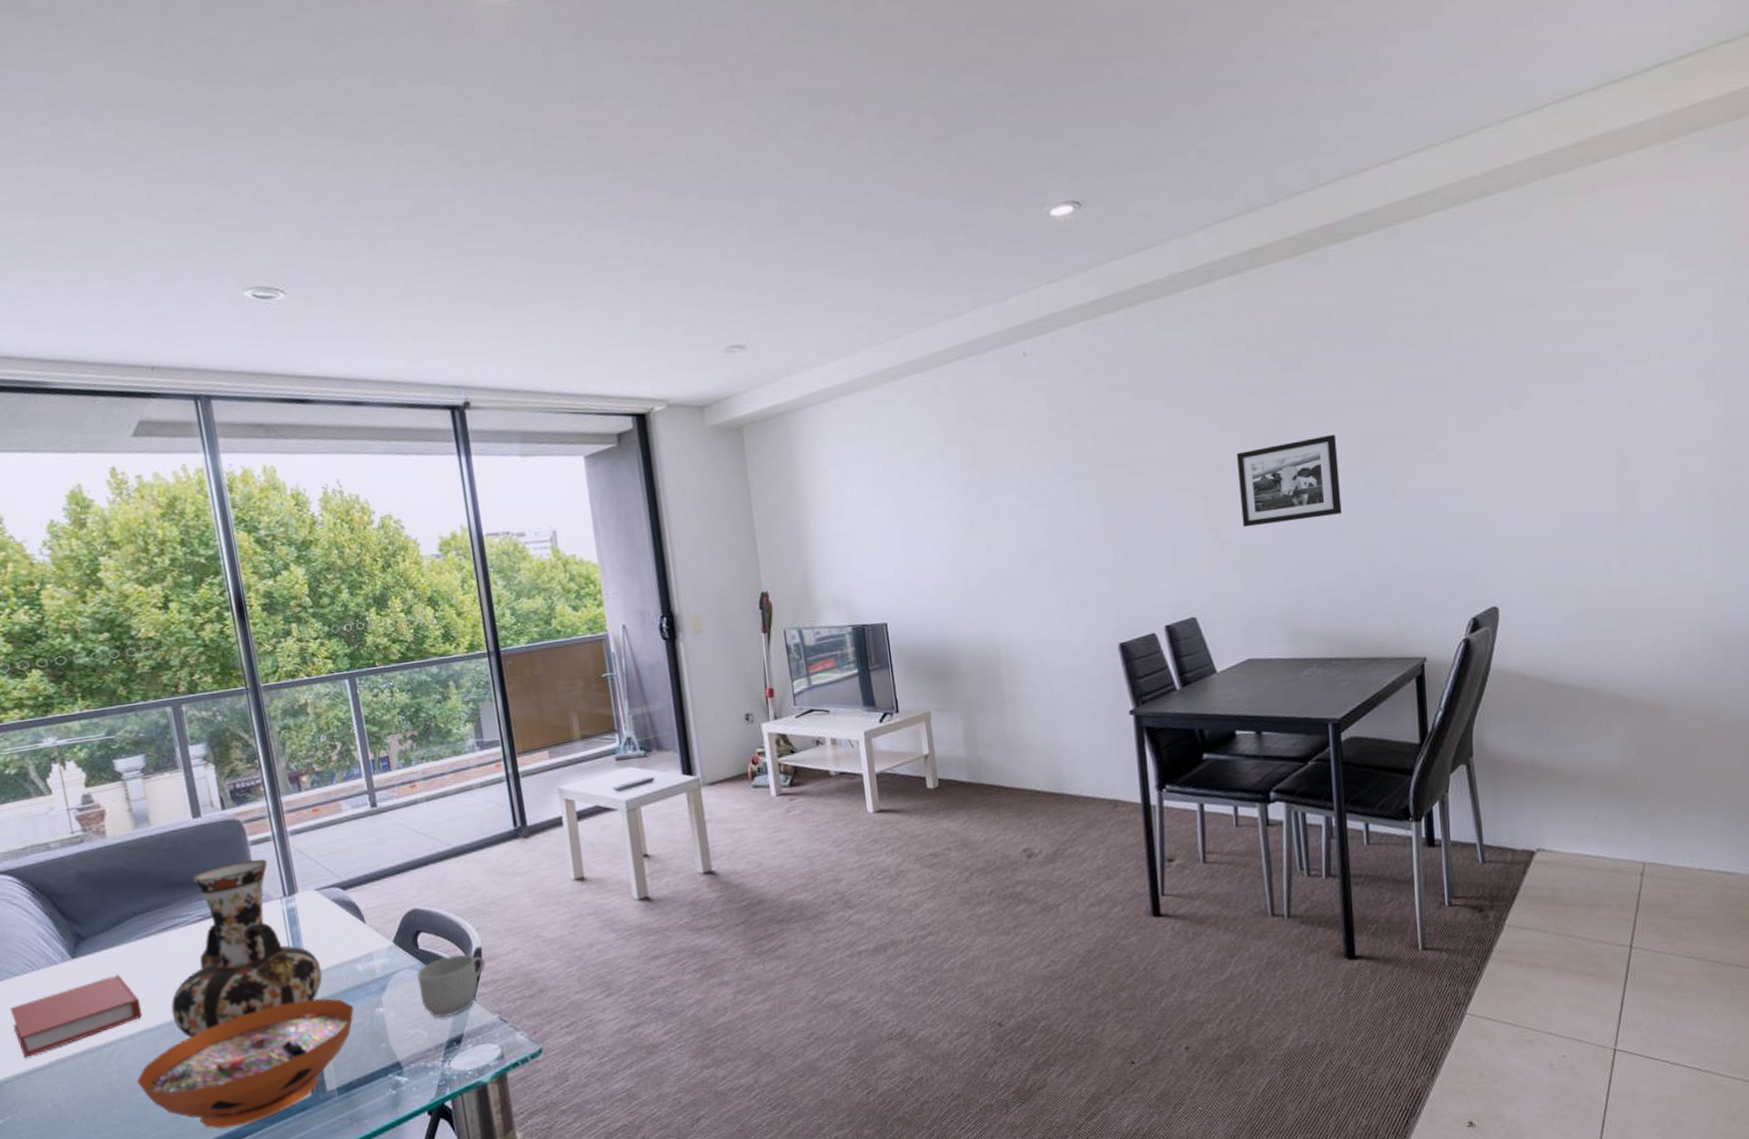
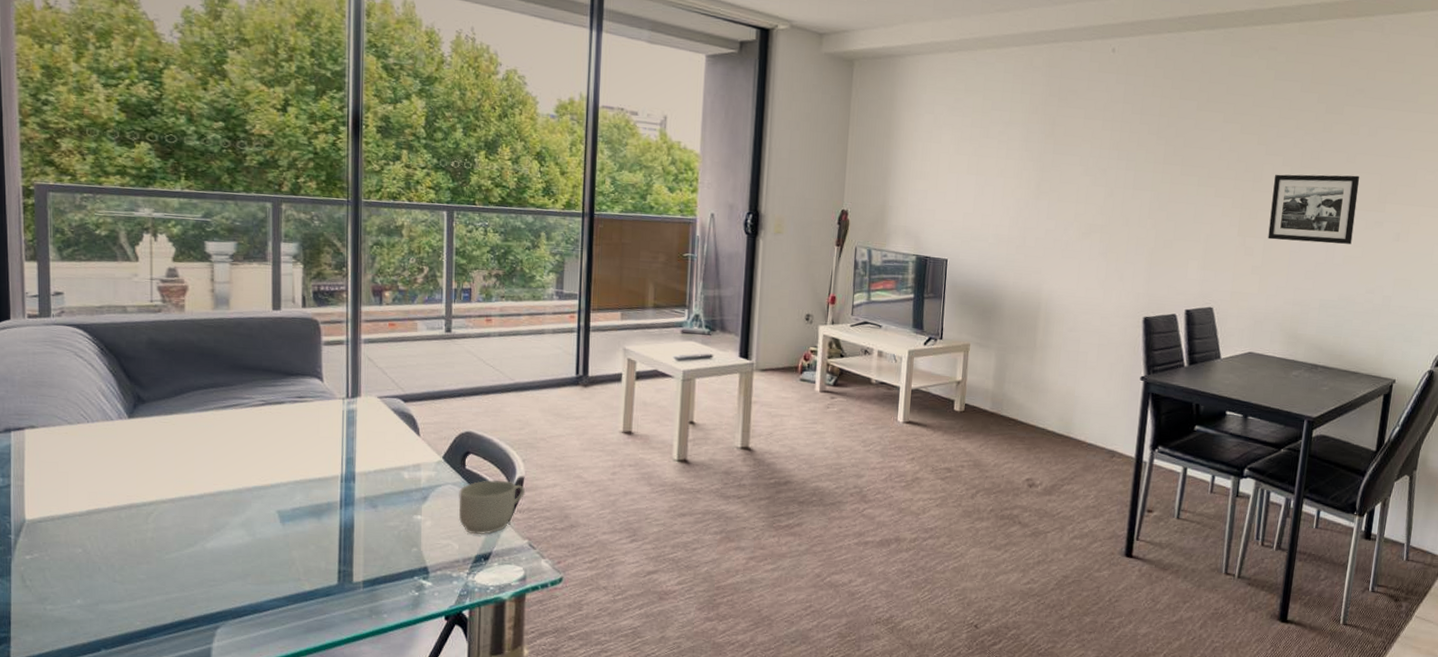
book: present [9,974,143,1058] -> none [57,441,188,502]
decorative bowl: present [136,998,354,1129] -> none [170,495,394,600]
vase: present [171,859,323,1038] -> none [217,358,370,512]

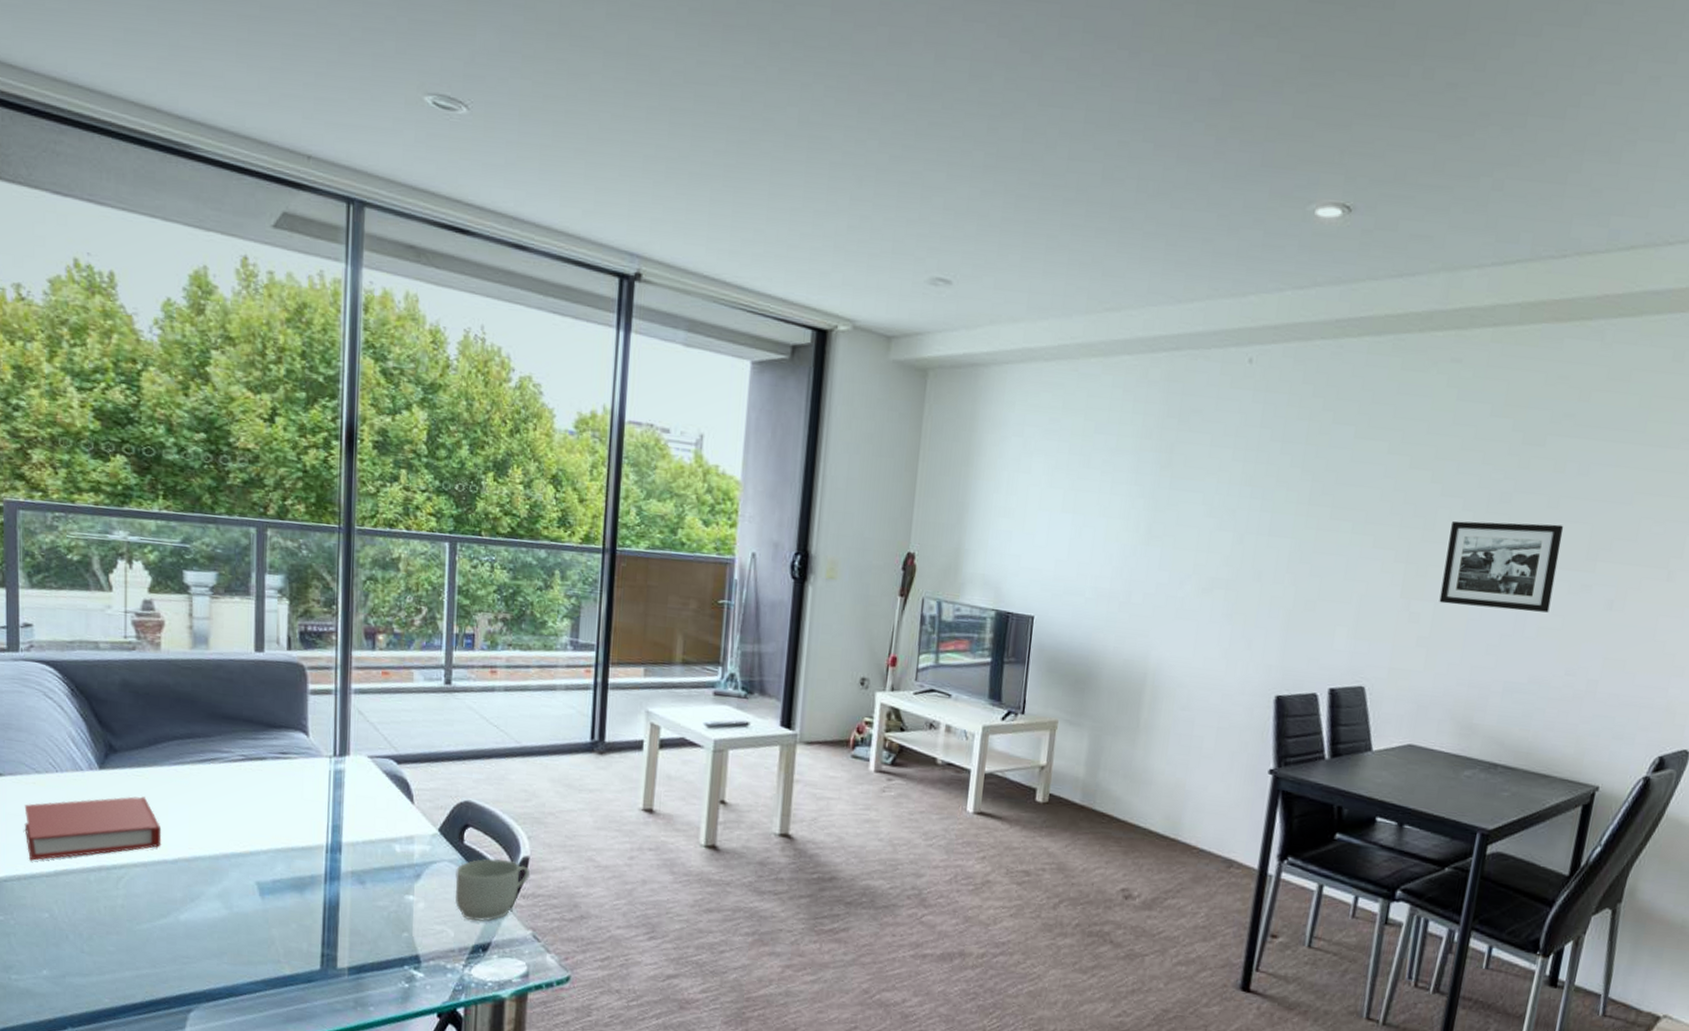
book: none [57,441,188,502] -> present [24,796,162,861]

